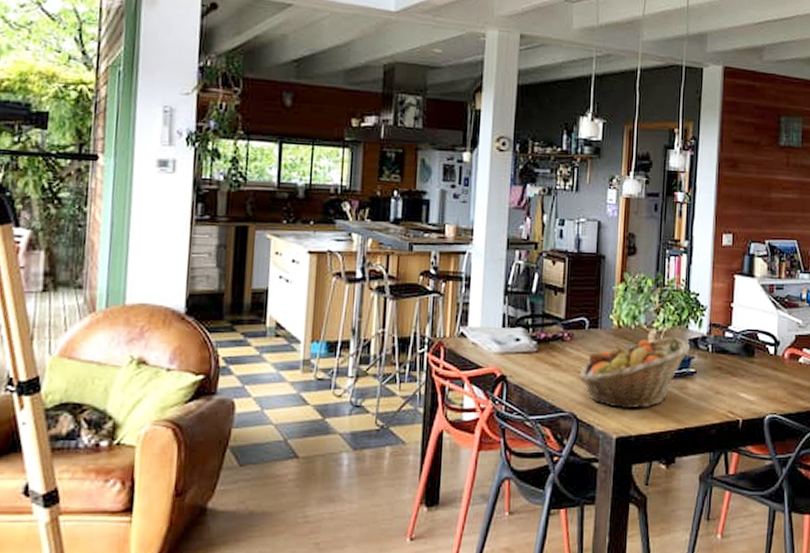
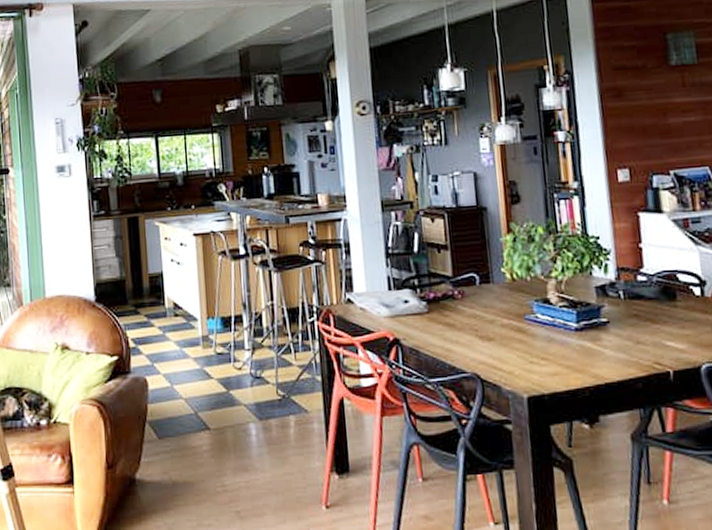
fruit basket: present [579,337,691,409] -> none [477,286,599,366]

